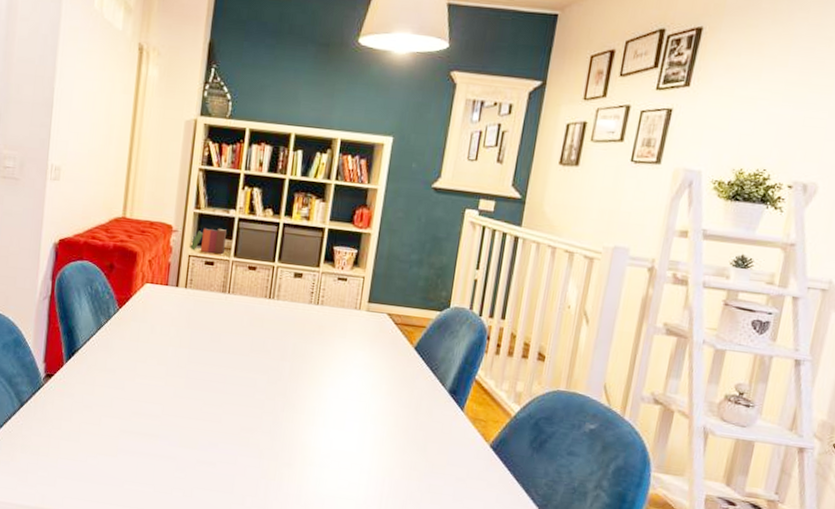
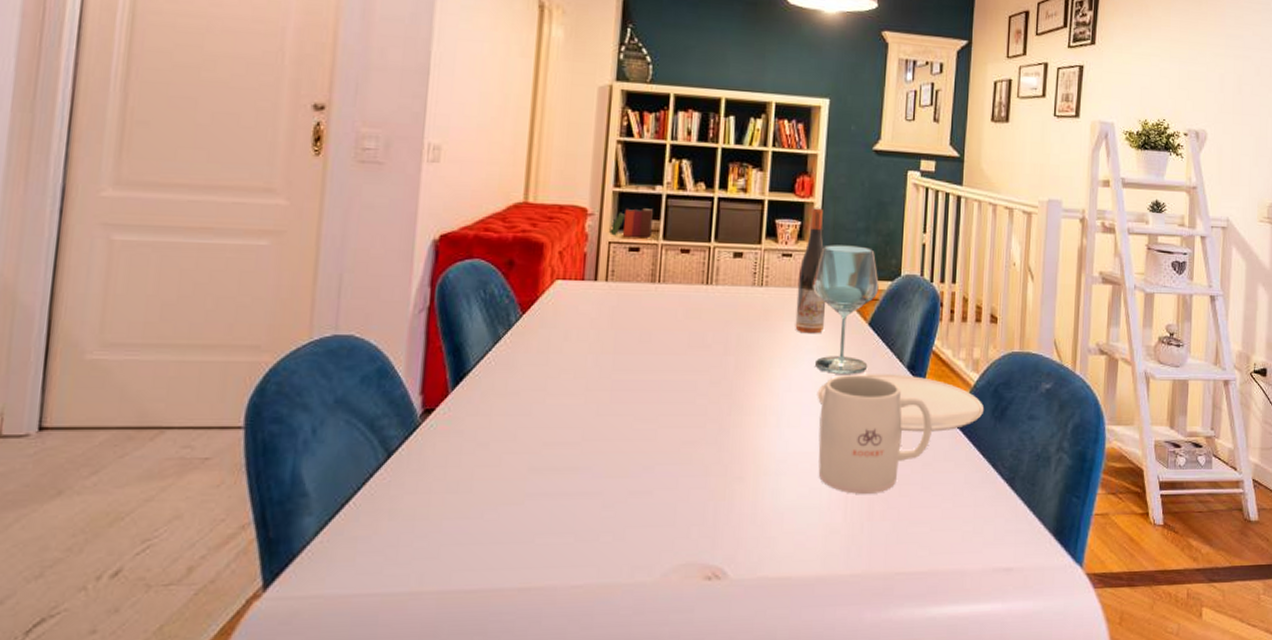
wine bottle: none [345,237,379,352] -> present [795,207,826,334]
mug: none [357,390,469,497] -> present [818,375,932,494]
plate: none [361,391,523,453] -> present [817,374,985,432]
wine glass: none [362,273,428,391] -> present [813,244,879,374]

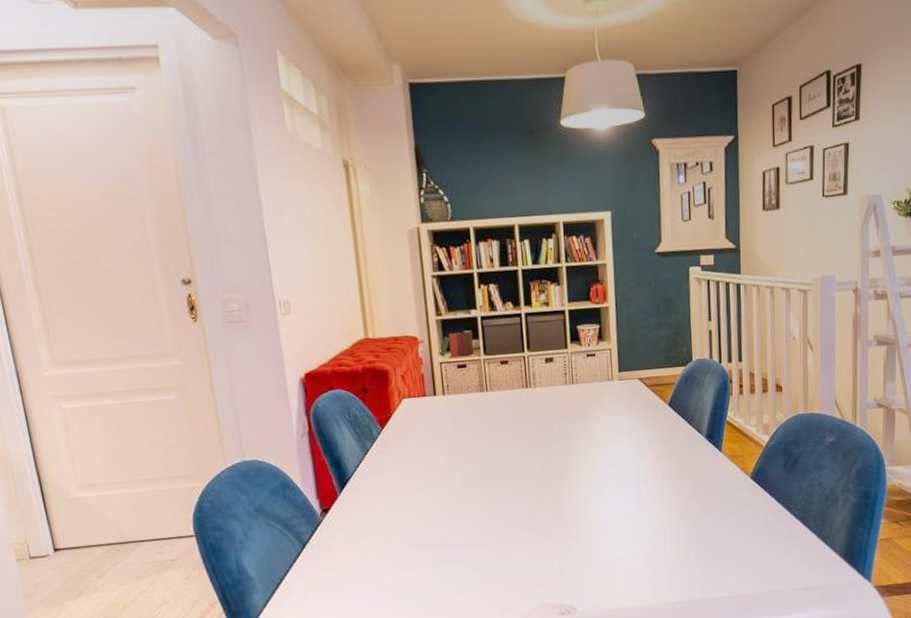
wine bottle: present [795,207,826,334] -> none [602,310,631,419]
wine glass: present [813,244,879,374] -> none [616,339,674,449]
plate: present [817,374,985,432] -> none [631,443,777,489]
mug: present [818,375,932,494] -> none [635,447,732,542]

